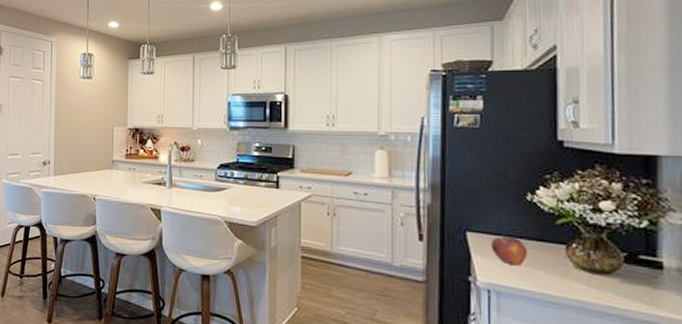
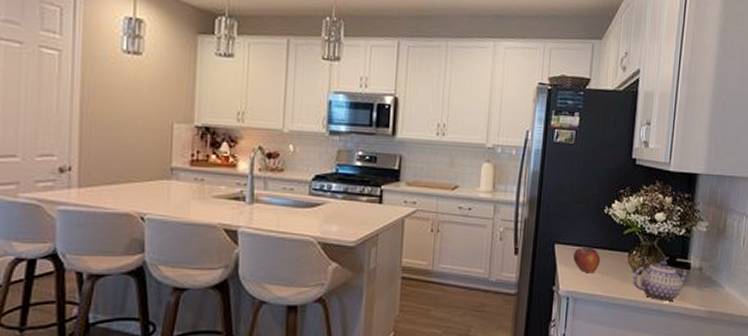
teapot: none [576,256,662,307] -> present [633,260,689,302]

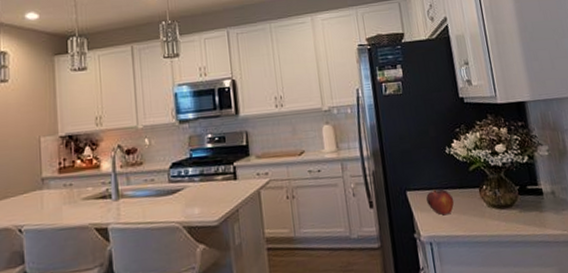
teapot: present [633,260,689,302] -> none [489,190,543,233]

